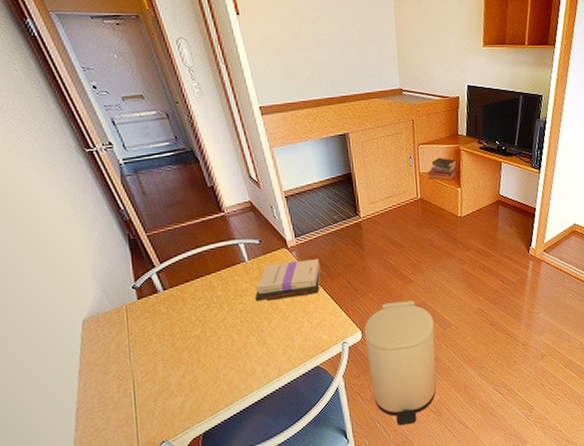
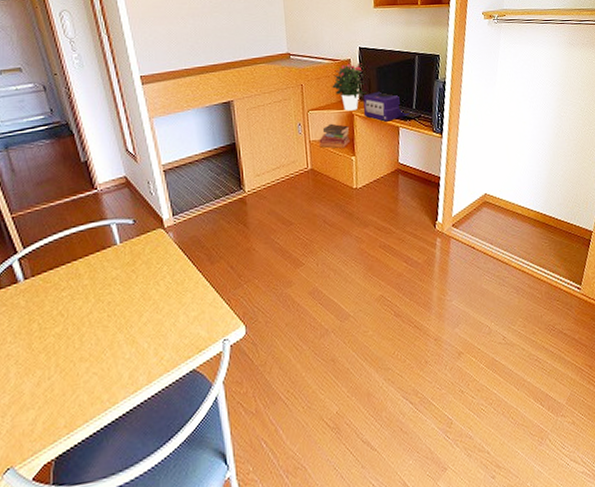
books: present [254,259,321,301] -> none [125,240,201,291]
pedal bin: present [364,300,437,426] -> none [248,287,334,447]
potted flower: none [441,101,473,146] -> present [332,63,367,111]
game console: none [469,128,512,157] -> present [363,91,410,122]

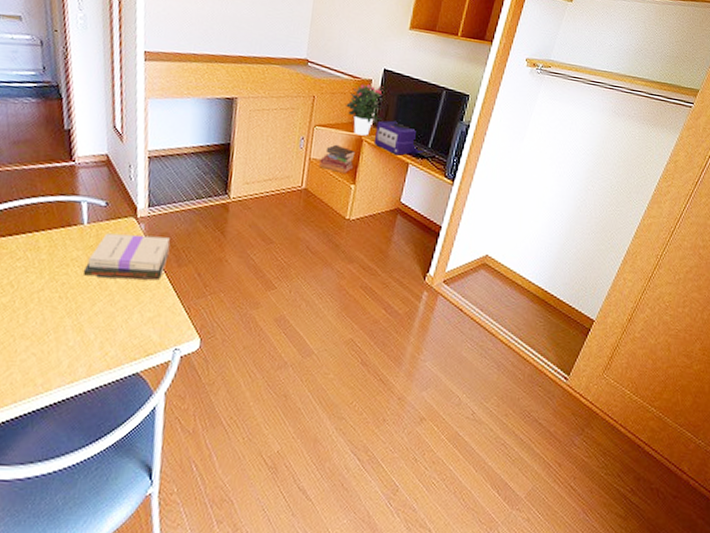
books: none [125,240,201,291] -> present [82,233,171,281]

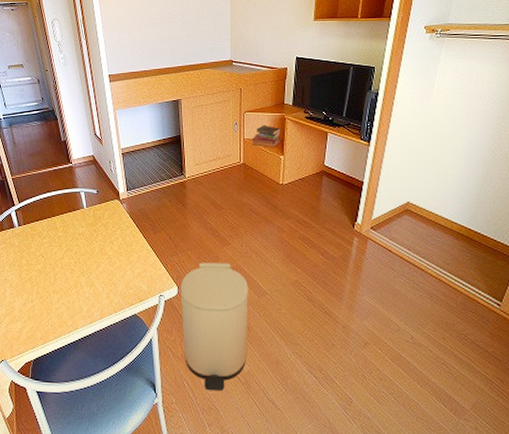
books: present [82,233,171,281] -> none [88,212,146,247]
pedal bin: none [196,308,292,478] -> present [180,262,248,392]
potted flower: present [346,84,385,136] -> none [268,72,300,115]
game console: present [373,120,425,156] -> none [295,98,340,127]

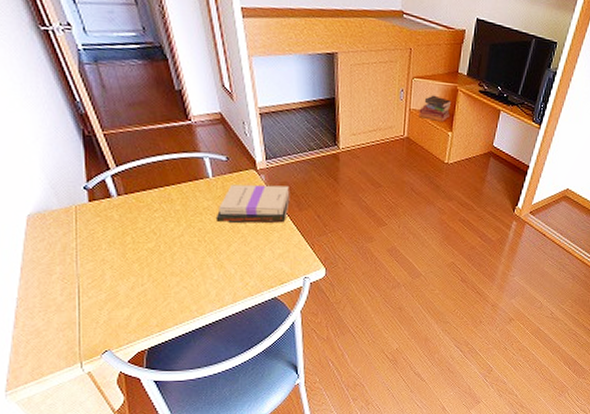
books: none [88,212,146,247] -> present [215,184,290,224]
pedal bin: present [180,262,248,392] -> none [328,243,403,369]

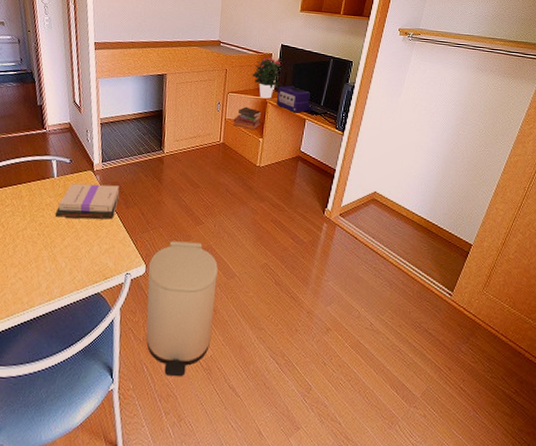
pedal bin: none [328,243,403,369] -> present [146,240,218,378]
potted flower: none [441,34,478,86] -> present [252,57,284,99]
game console: none [468,70,515,103] -> present [276,85,318,113]

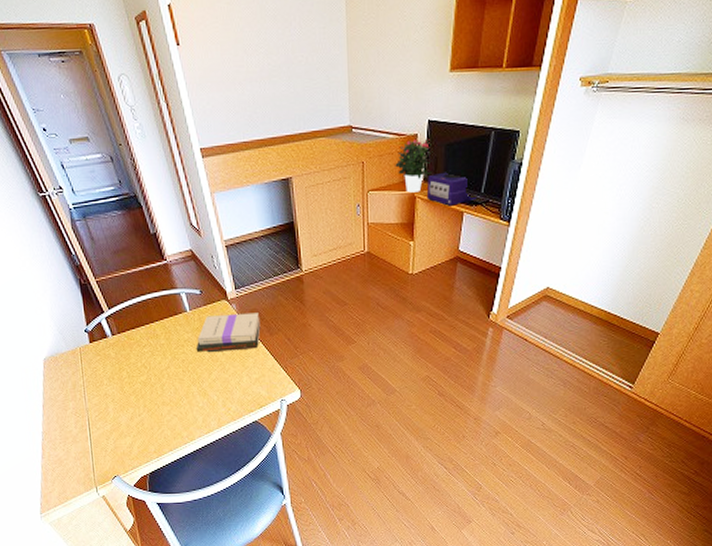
pedal bin: present [146,240,218,378] -> none [303,362,377,489]
books: present [233,107,261,130] -> none [377,207,409,233]

